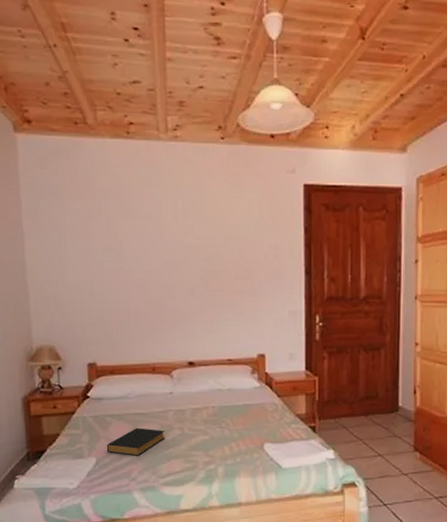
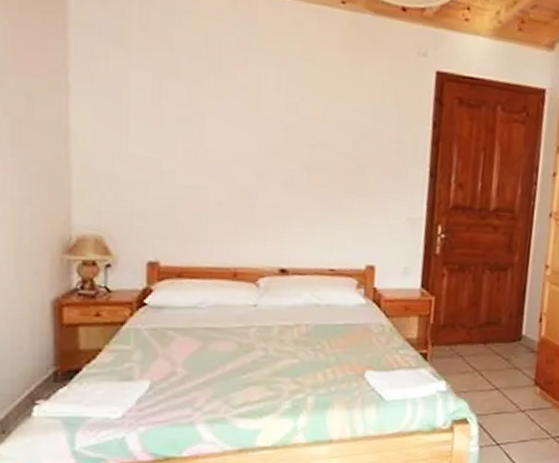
hardback book: present [106,428,166,456] -> none [165,345,244,380]

